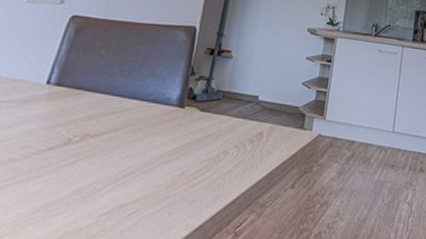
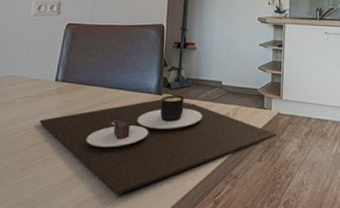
place setting: none [16,109,315,225] -> present [39,95,277,195]

